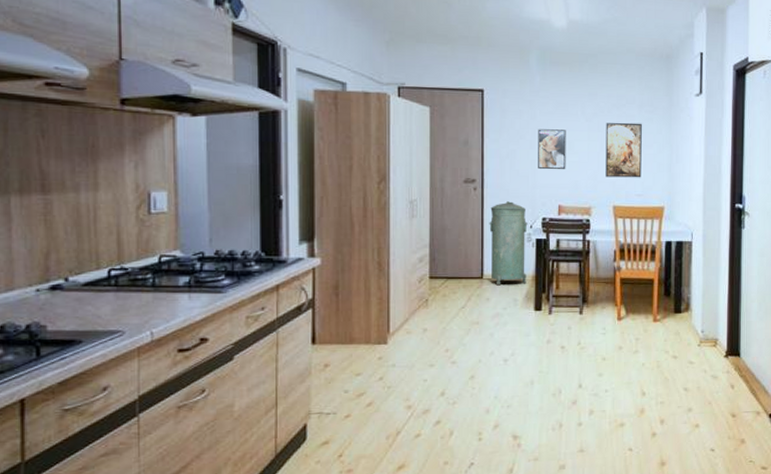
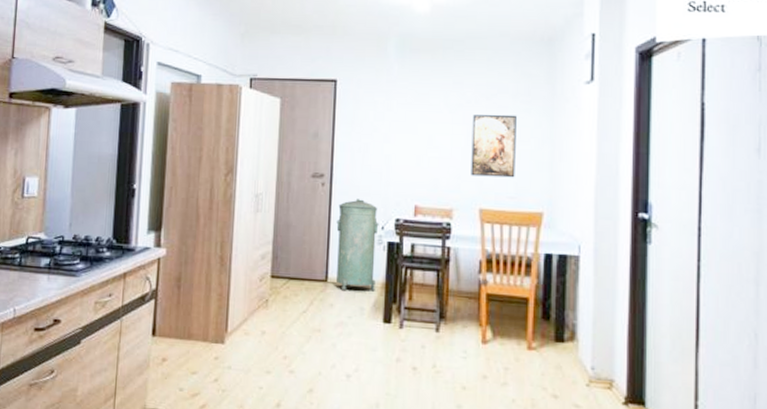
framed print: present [538,129,566,170] -> none [393,121,426,166]

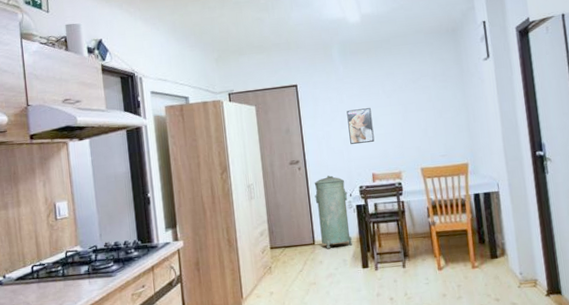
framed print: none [393,121,426,166] -> present [346,108,375,145]
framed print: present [471,114,517,178] -> none [405,92,443,144]

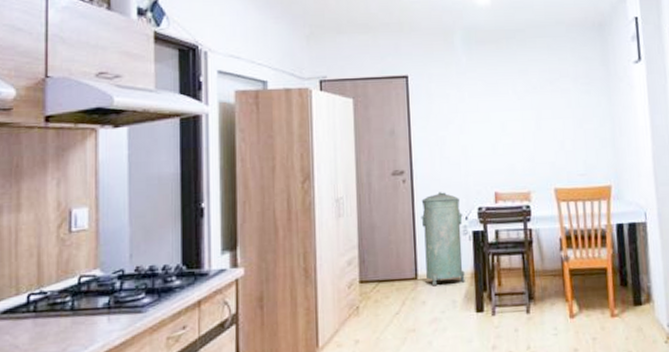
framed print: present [346,108,375,145] -> none [467,110,500,155]

